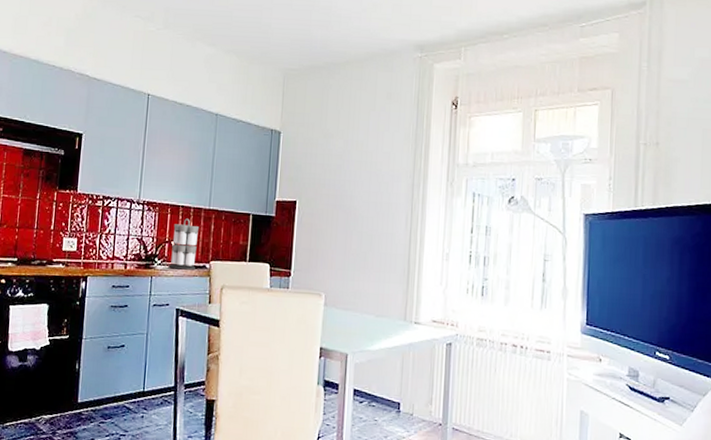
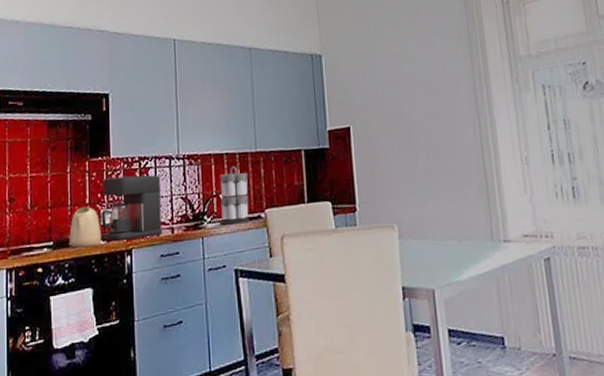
kettle: none [32,232,62,269] -> present [69,207,102,249]
coffee maker: none [60,210,121,269] -> present [100,174,163,242]

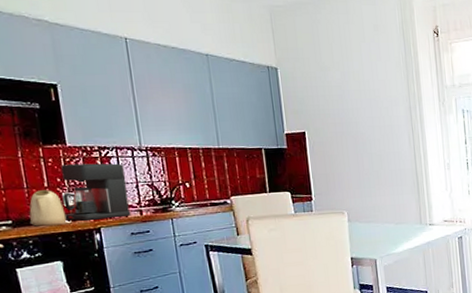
spice rack: present [219,166,250,225] -> none [184,159,217,209]

